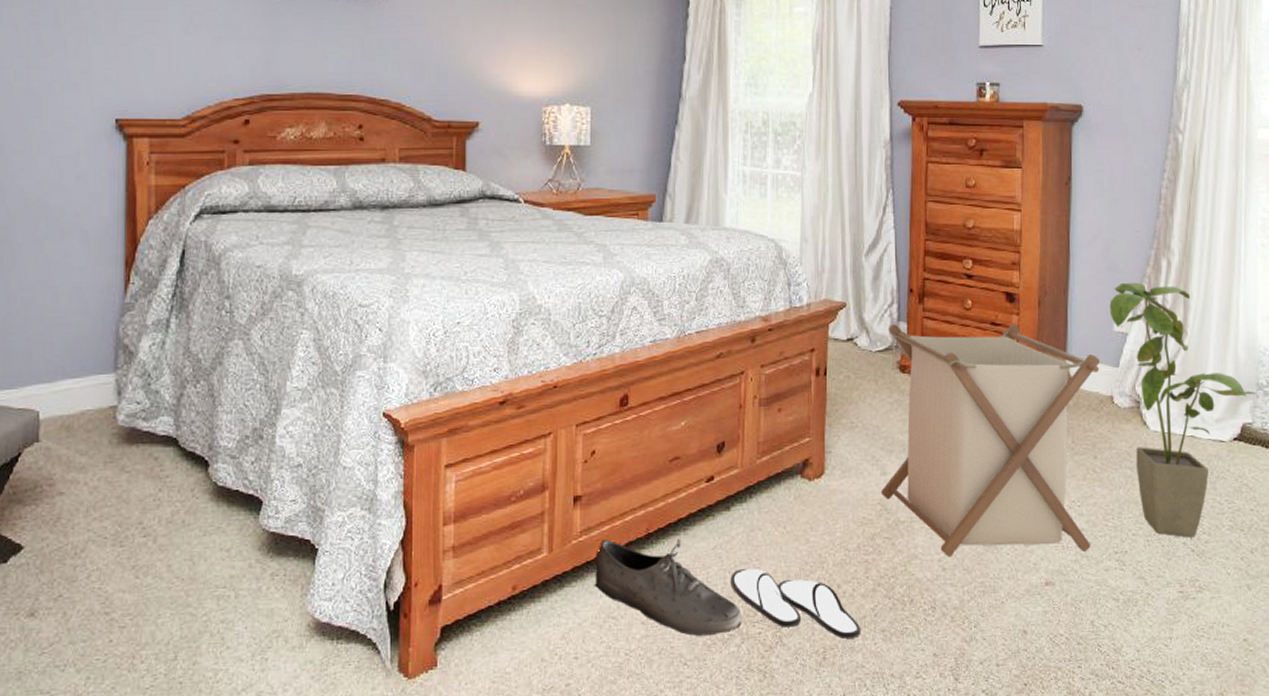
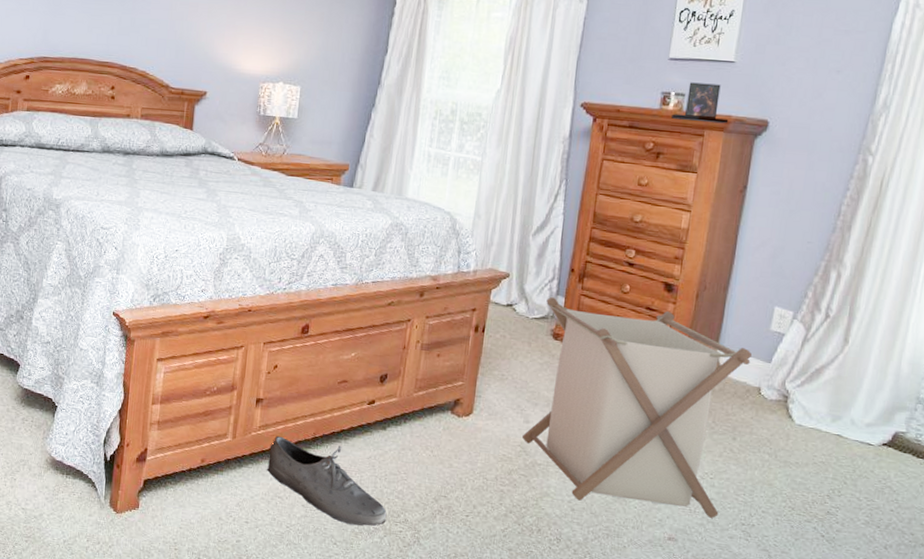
slippers: present [730,568,862,639] -> none [380,478,491,551]
photo frame: none [990,70,1045,113] -> present [672,82,729,124]
house plant: present [1109,282,1257,538] -> none [768,287,915,525]

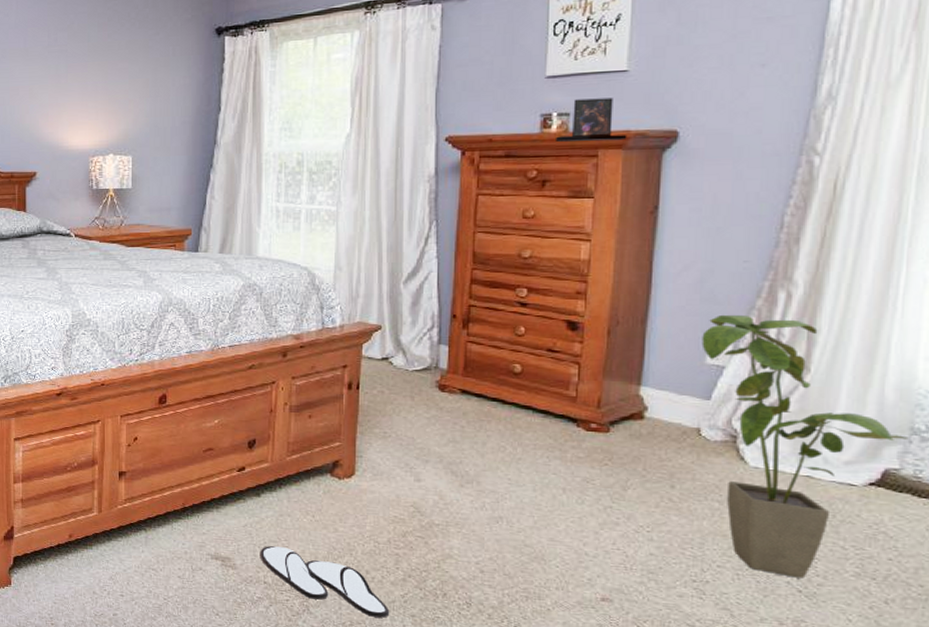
shoe: present [266,436,387,526] -> none [137,508,270,596]
slippers: none [380,478,491,551] -> present [260,546,390,618]
laundry basket: present [522,296,752,518] -> none [415,346,684,576]
house plant: none [768,287,915,525] -> present [701,314,909,578]

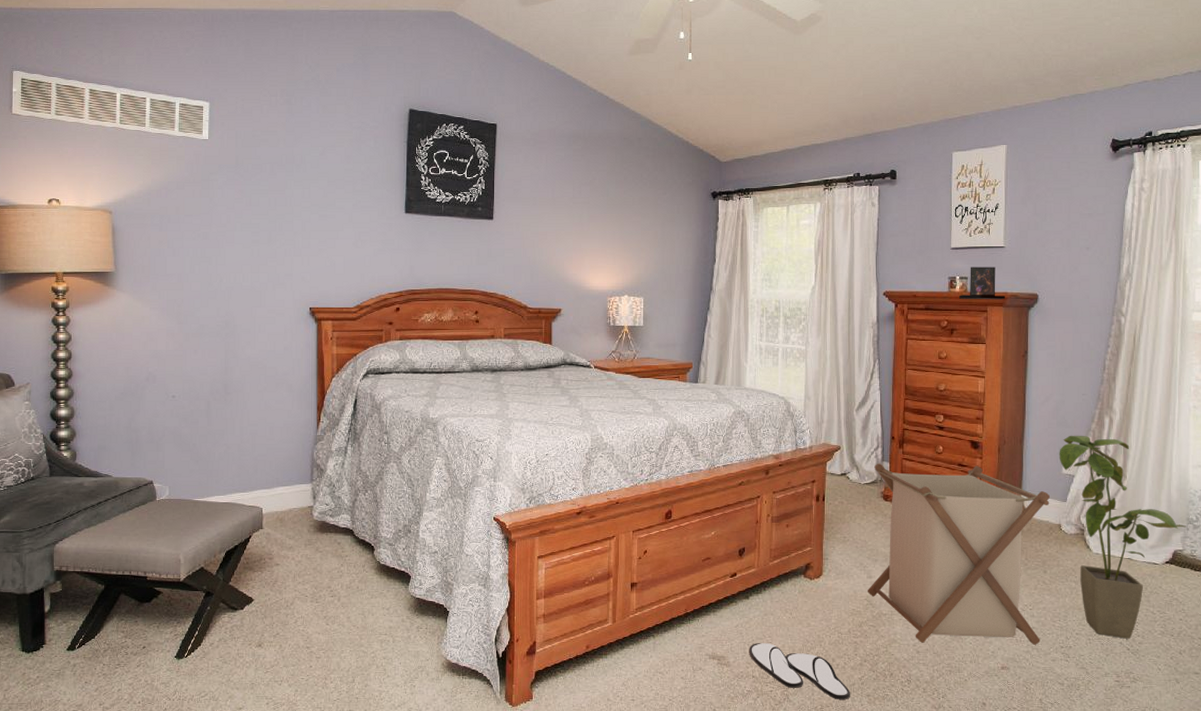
laundry basket: none [415,346,684,576] -> present [868,462,1050,645]

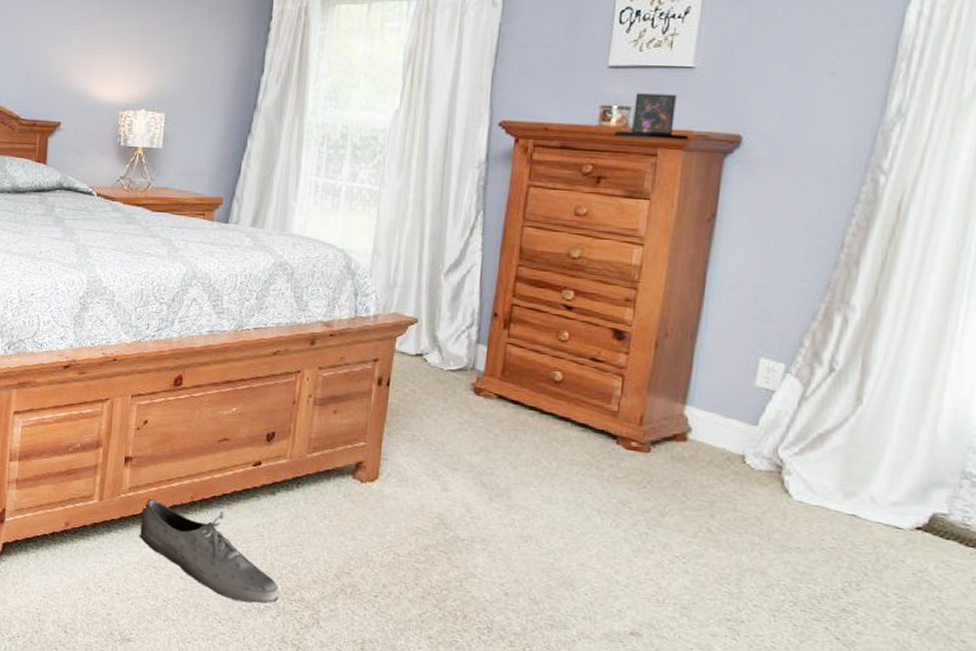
shoe: none [646,615,758,691] -> present [138,498,280,604]
slippers: present [749,643,851,699] -> none [270,550,406,638]
laundry basket: present [868,462,1050,645] -> none [440,345,731,611]
house plant: present [1059,435,1187,639] -> none [752,335,960,625]

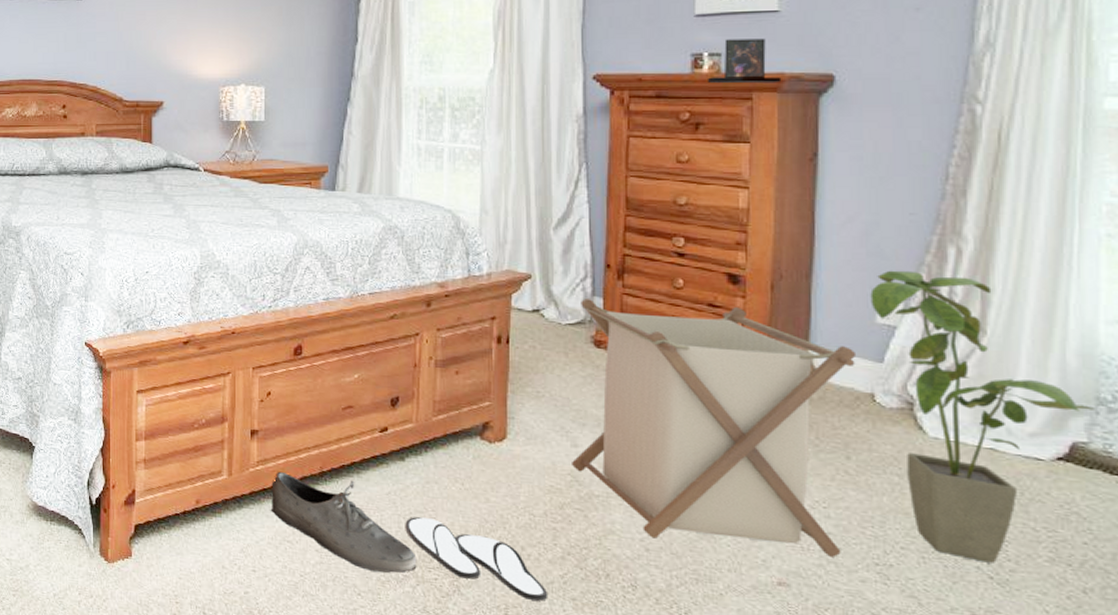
slippers: none [270,550,406,638] -> present [405,517,549,601]
laundry basket: none [440,345,731,611] -> present [572,297,855,557]
house plant: none [752,335,960,625] -> present [870,270,1096,563]

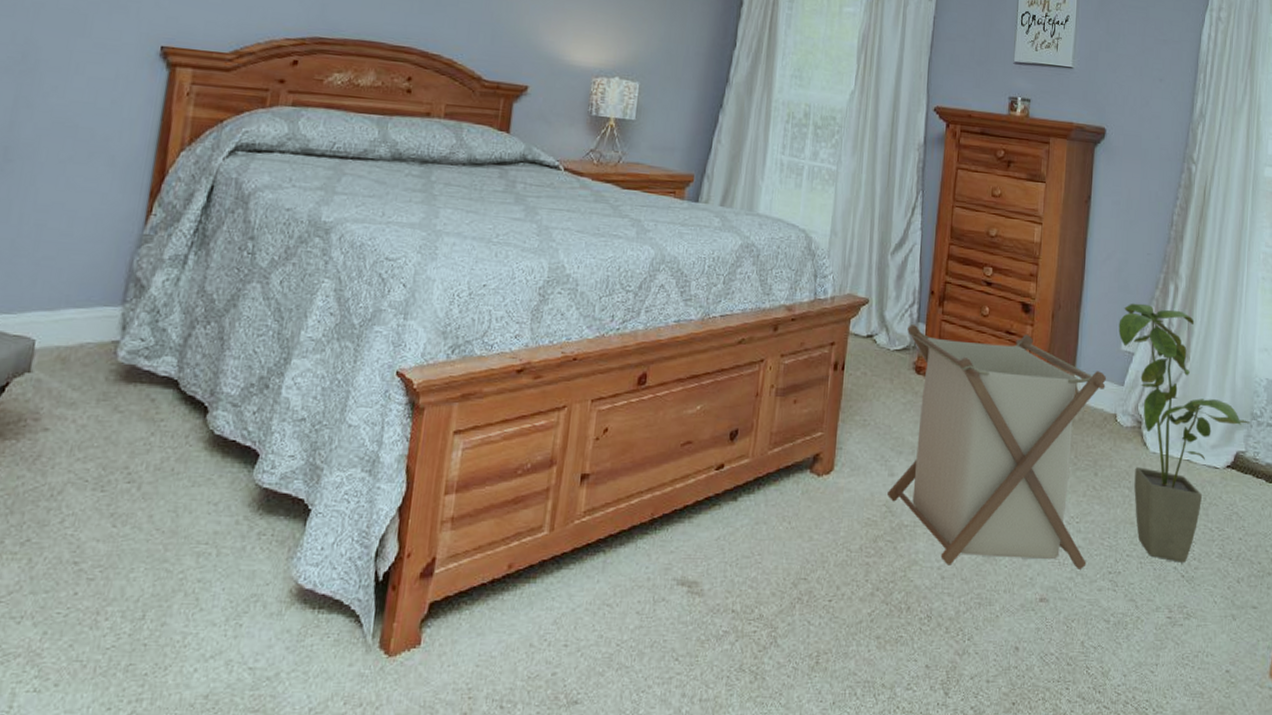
shoe: present [270,471,417,574] -> none [592,521,739,632]
slippers: present [405,517,549,601] -> none [730,563,857,643]
photo frame: present [708,38,782,84] -> none [1020,87,1071,131]

